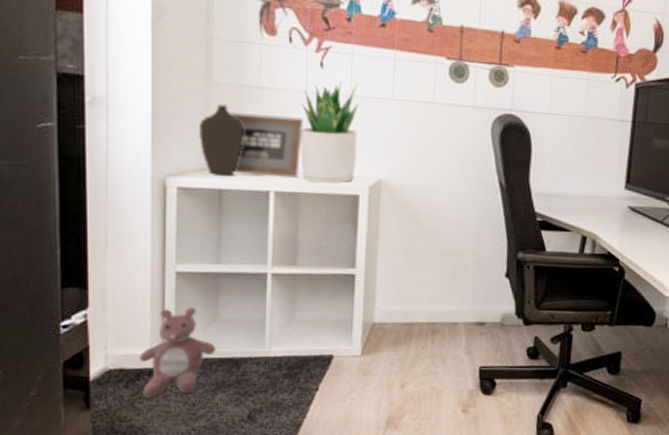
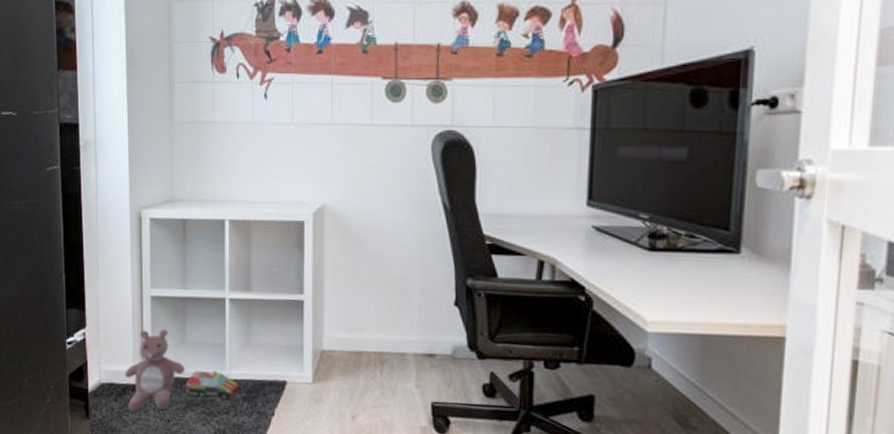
decorative vase: present [199,104,244,176] -> none [166,140,202,207]
toy car: none [216,349,280,379] -> present [185,370,239,401]
picture frame: present [230,112,303,178] -> none [190,147,251,206]
planter: present [300,81,359,184] -> none [250,110,300,211]

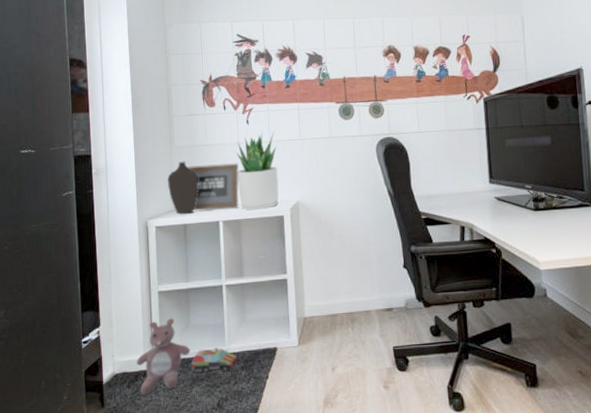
decorative vase: none [166,140,202,207] -> present [168,161,198,214]
picture frame: none [190,147,251,206] -> present [187,163,239,211]
planter: none [250,110,300,211] -> present [236,131,279,211]

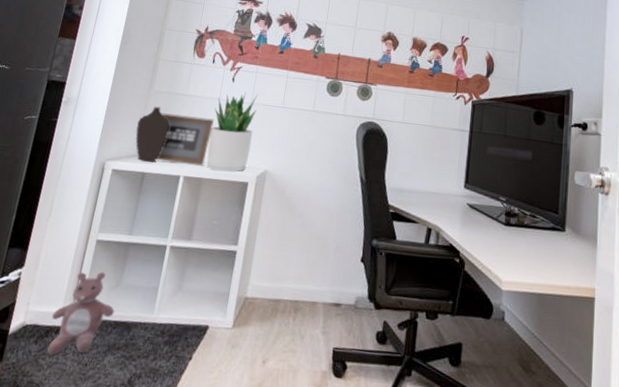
toy car: present [191,348,238,374] -> none [110,313,164,344]

